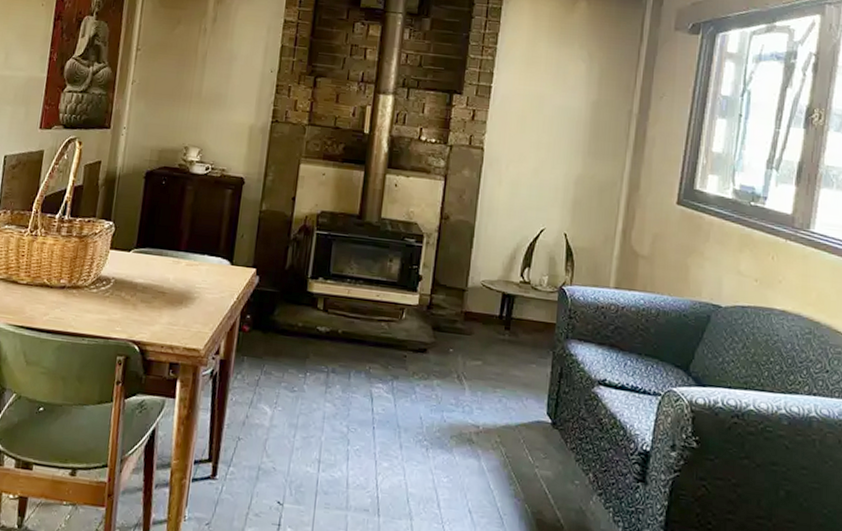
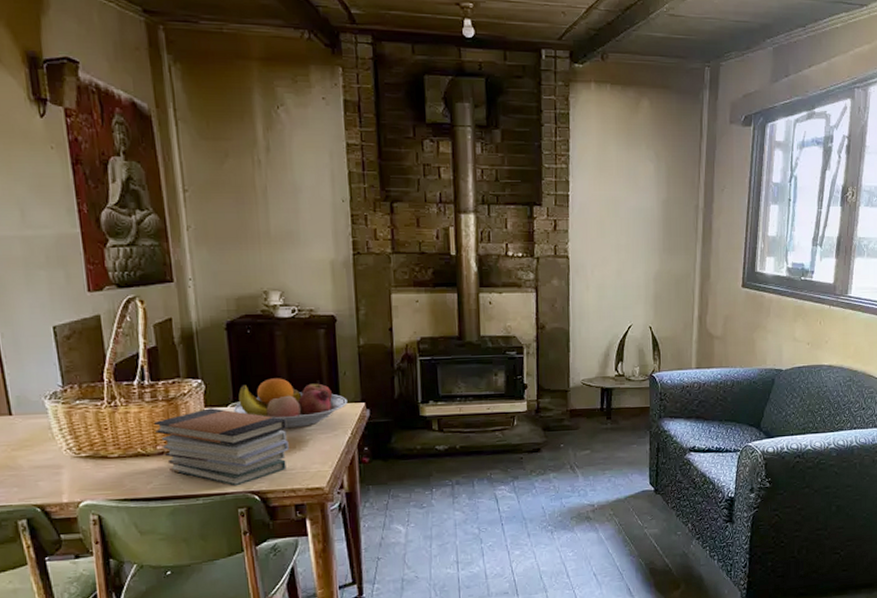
book stack: none [63,250,179,333] -> present [153,408,289,486]
fruit bowl: none [135,230,240,285] -> present [234,378,348,429]

